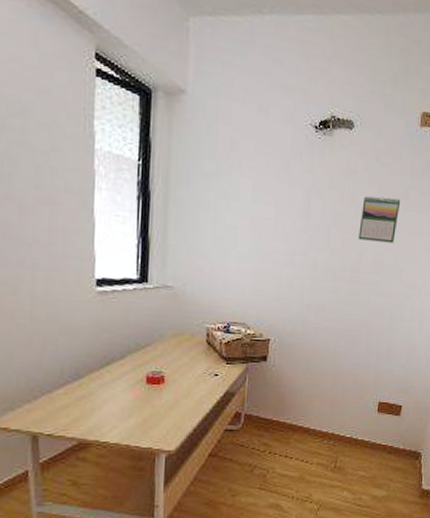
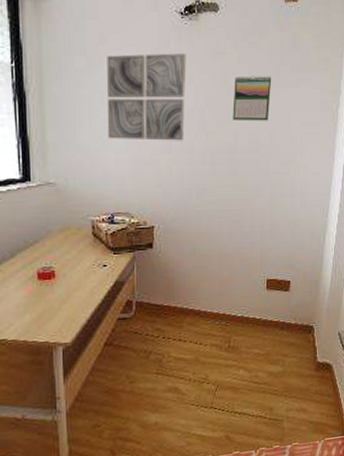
wall art: none [230,162,317,256] -> present [107,53,186,141]

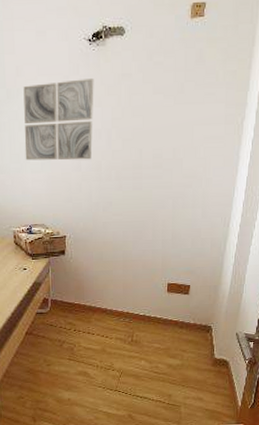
calendar: present [233,76,272,121] -> none [137,94,176,138]

